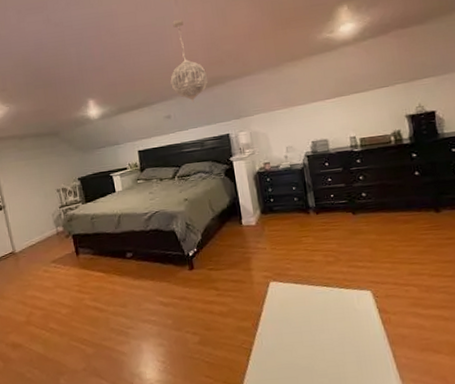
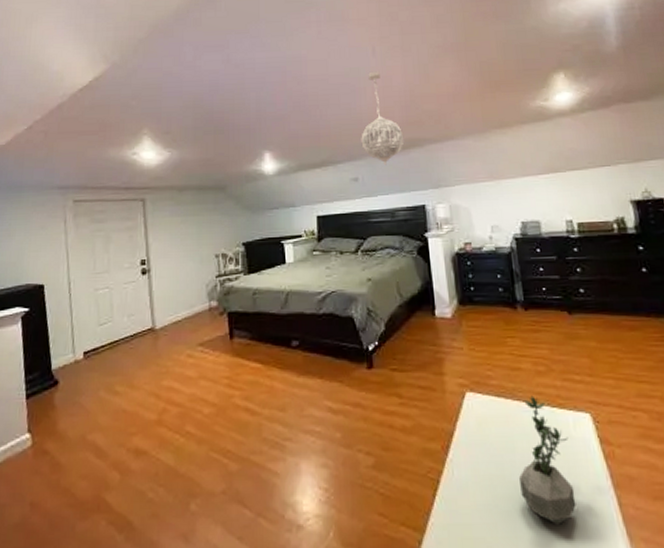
potted plant: none [315,280,360,374] -> present [519,395,576,525]

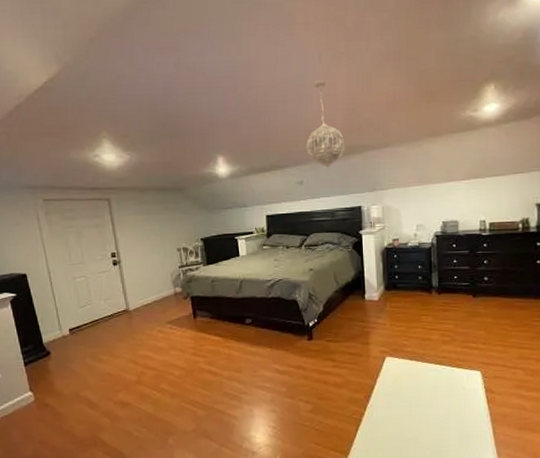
potted plant: present [519,395,576,525] -> none [422,359,462,447]

